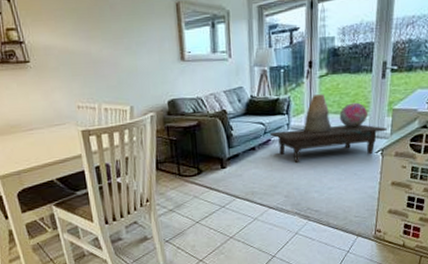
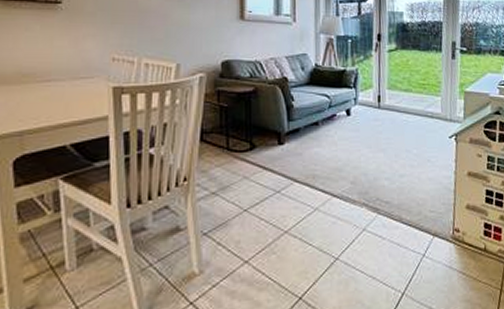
coffee table: present [269,124,387,163] -> none [335,104,460,143]
decorative urn: present [304,94,331,133] -> none [372,69,401,111]
decorative globe: present [339,102,367,128] -> none [410,81,439,108]

